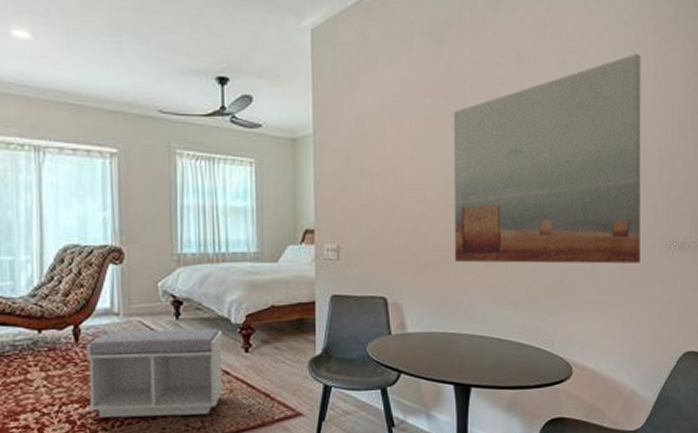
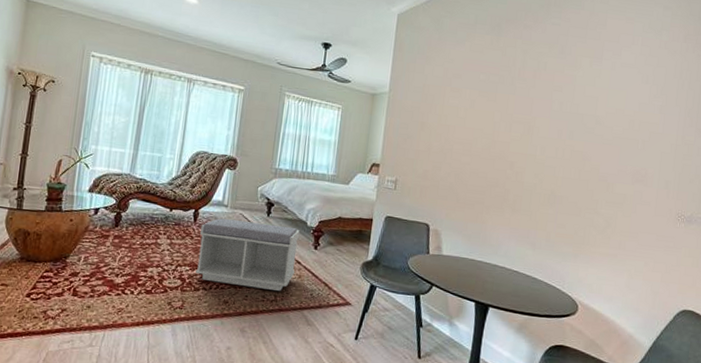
wall art: present [453,53,641,264] -> none [488,56,669,228]

